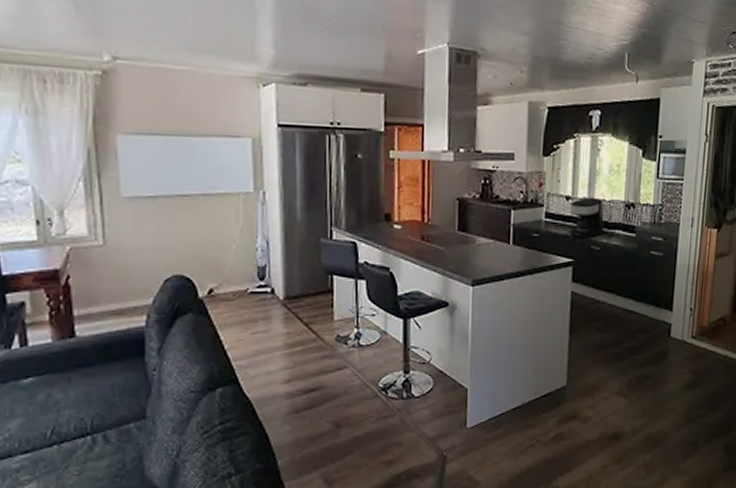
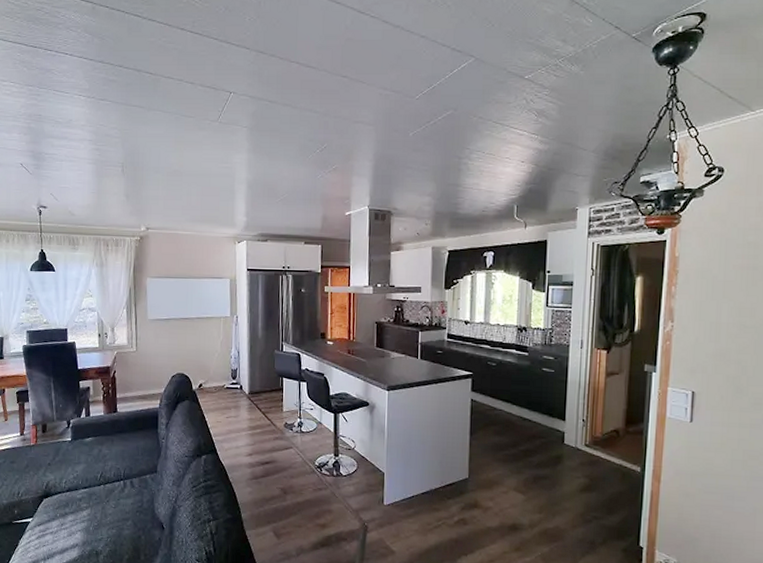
coffee maker: present [565,197,618,242] -> none [464,322,512,358]

